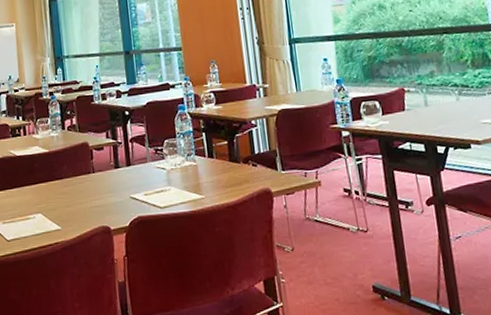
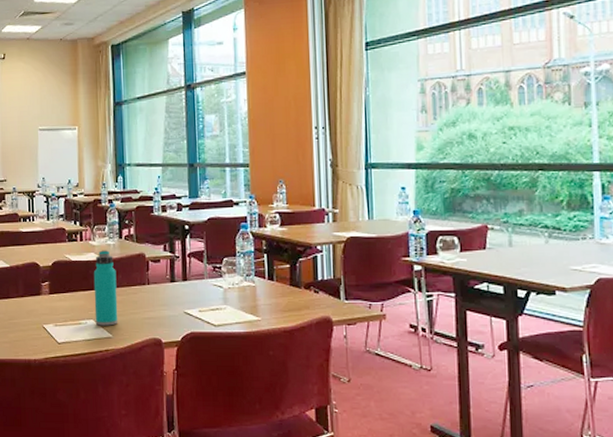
water bottle: none [38,142,66,219] -> present [93,250,118,326]

